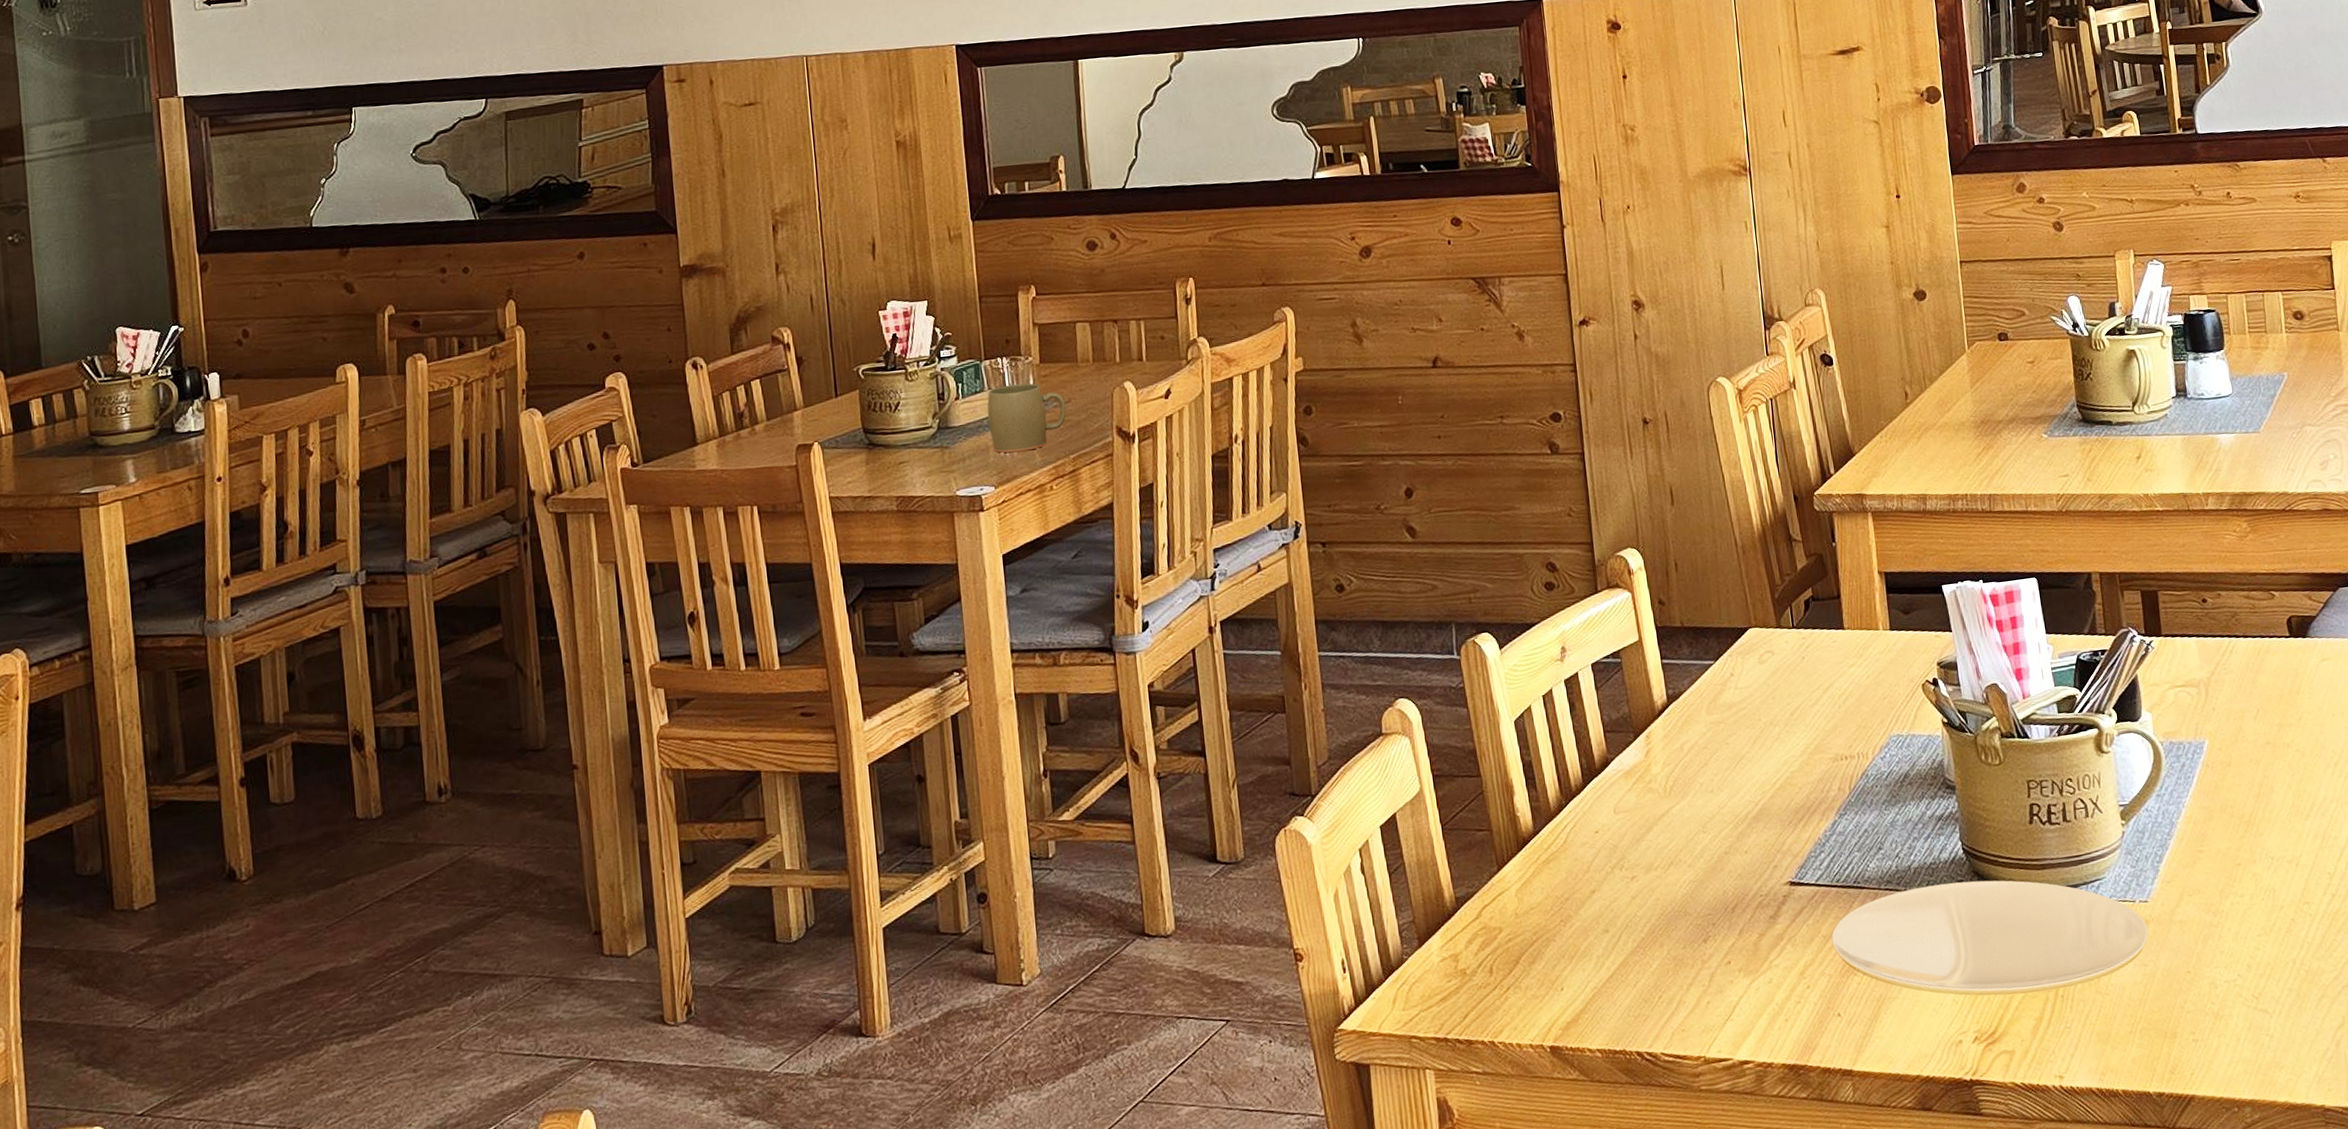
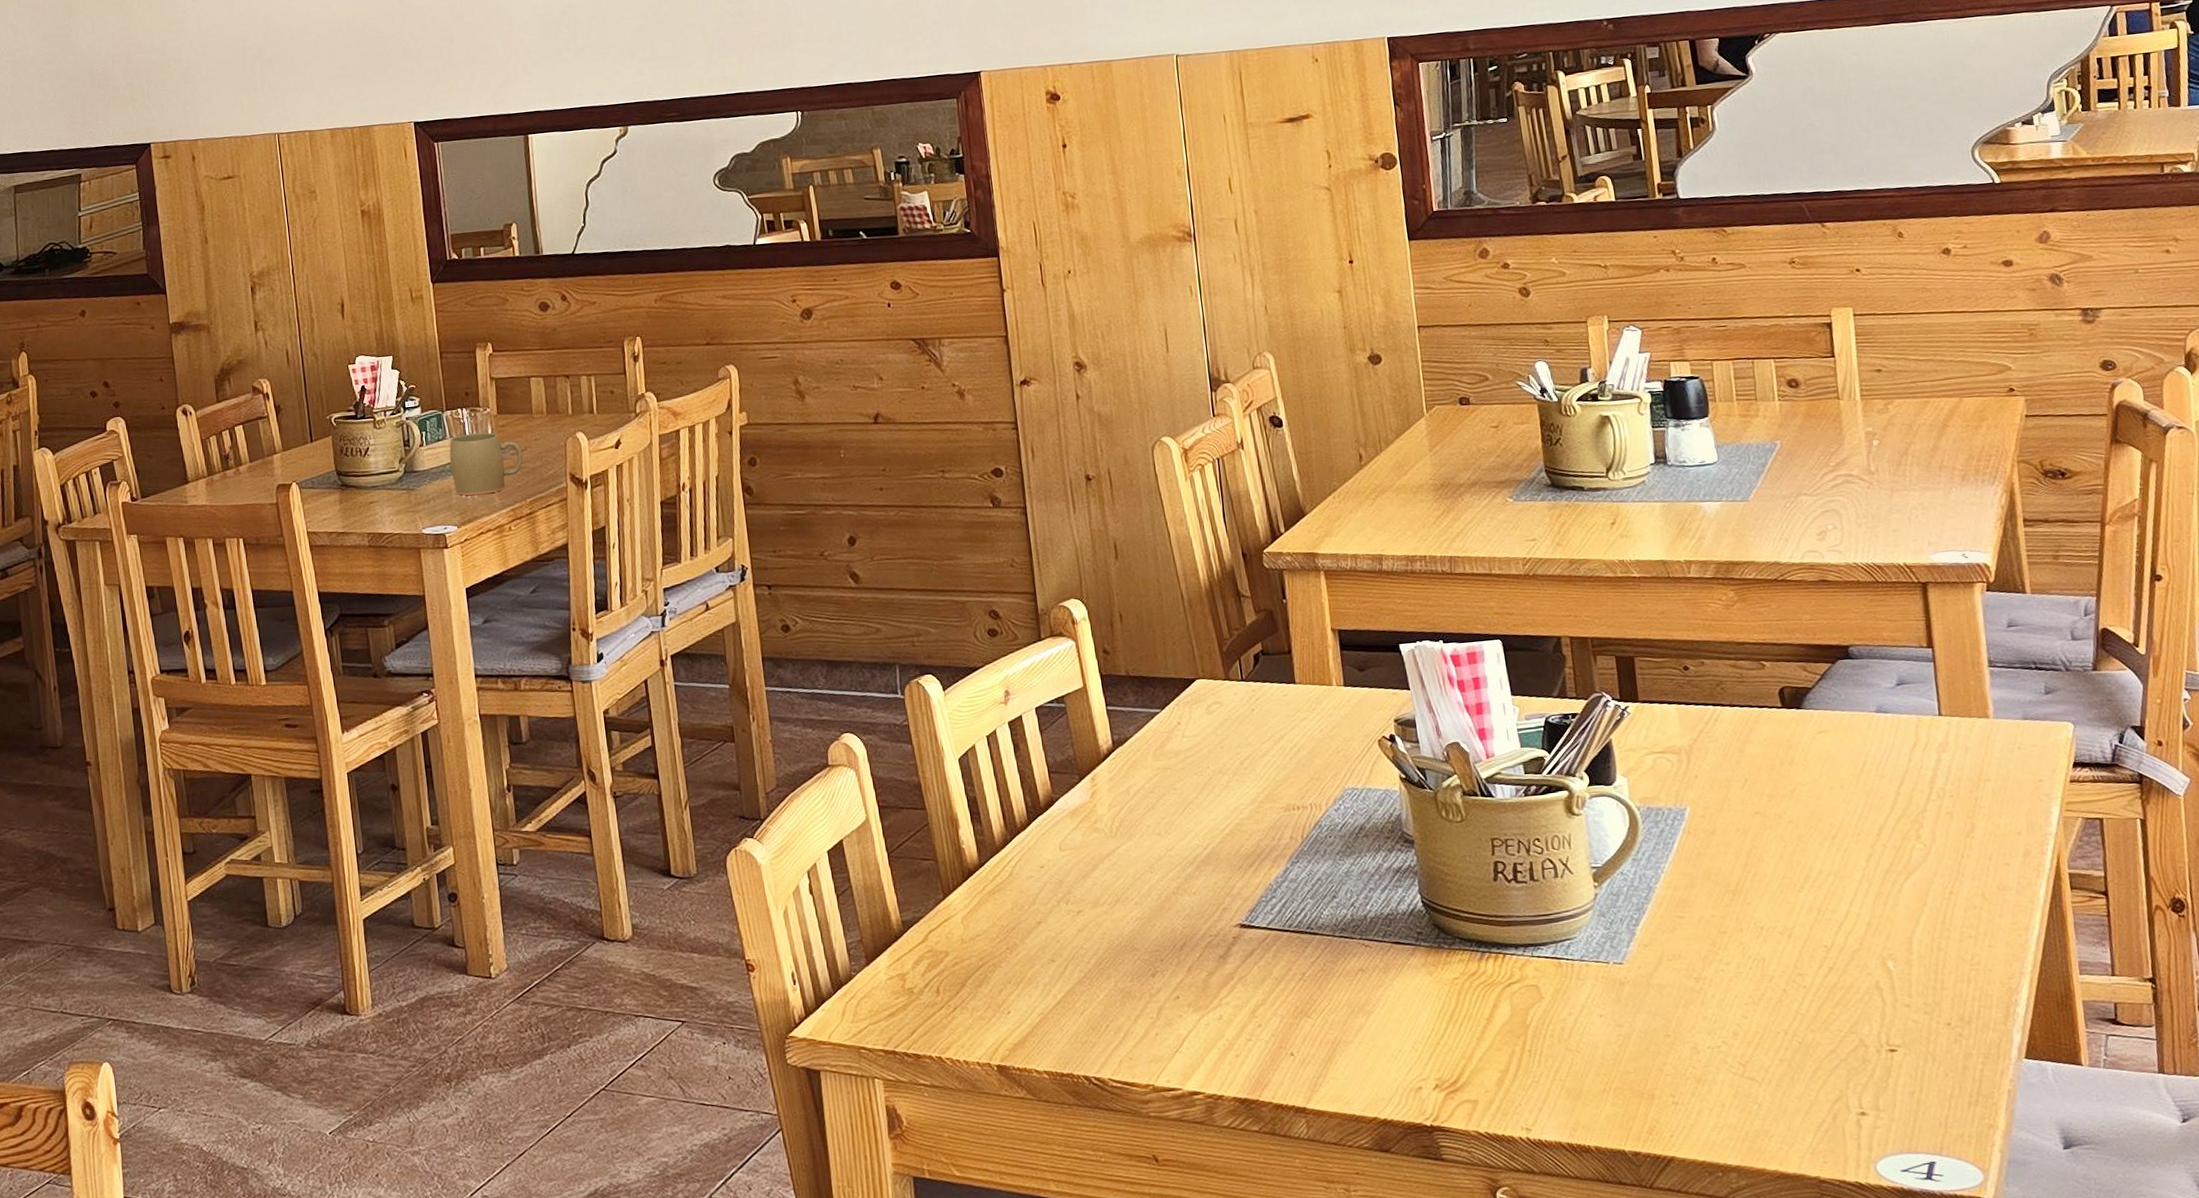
plate: present [1831,880,2149,996] -> none [1283,933,1624,1047]

